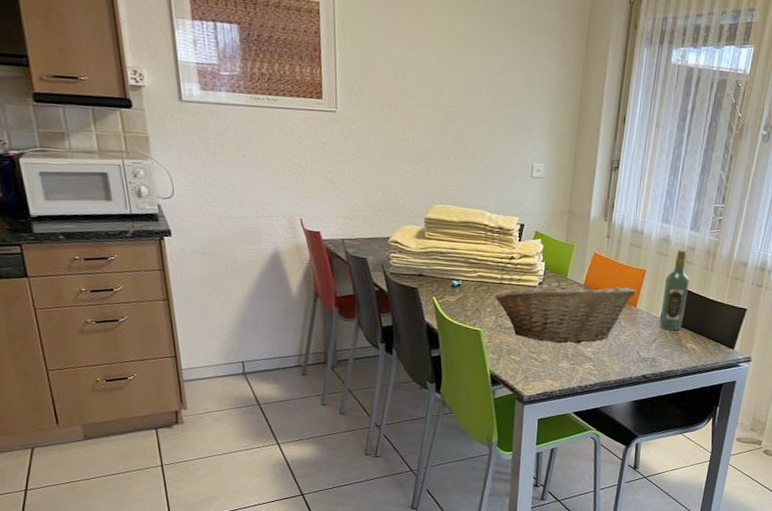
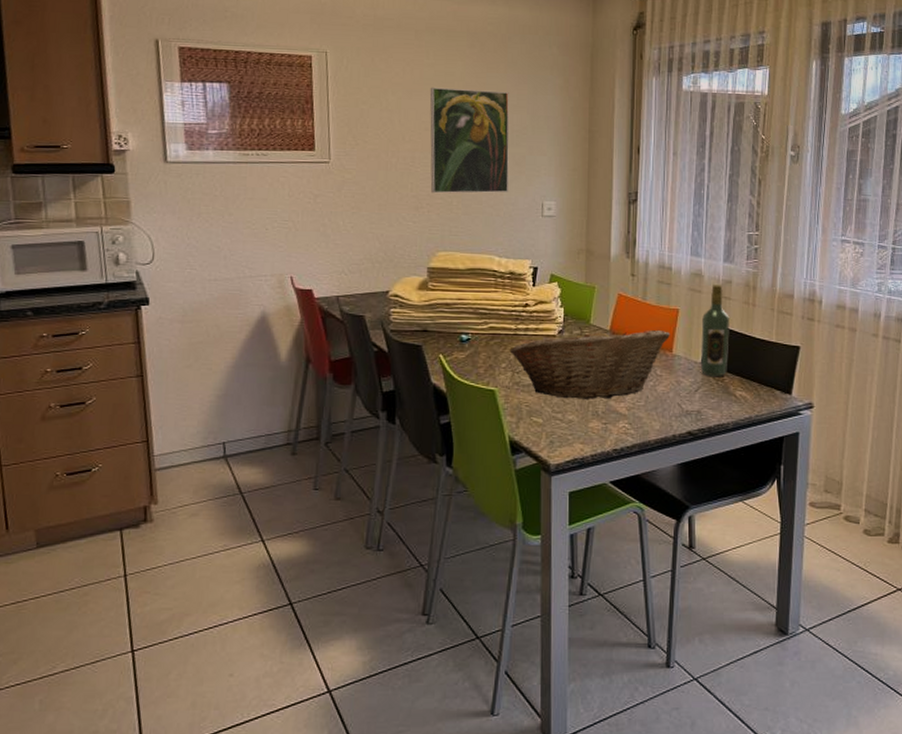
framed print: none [430,43,508,153] -> present [430,87,509,194]

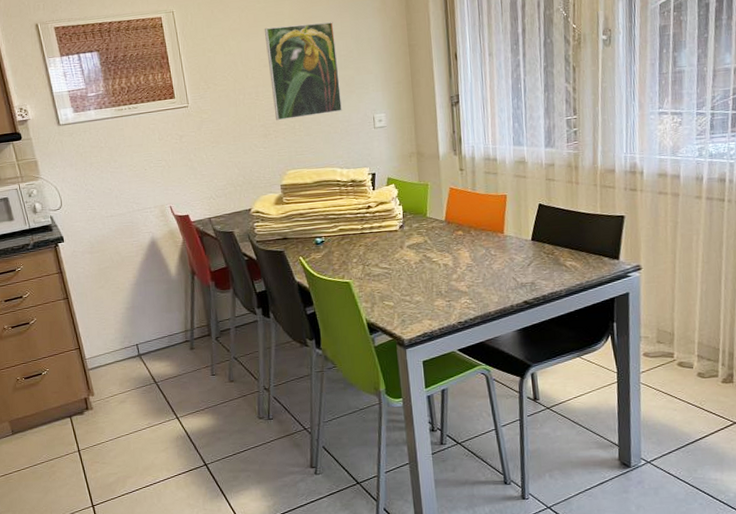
fruit basket: present [509,327,670,399] -> none [358,215,500,283]
wine bottle: present [700,285,730,376] -> none [528,168,557,251]

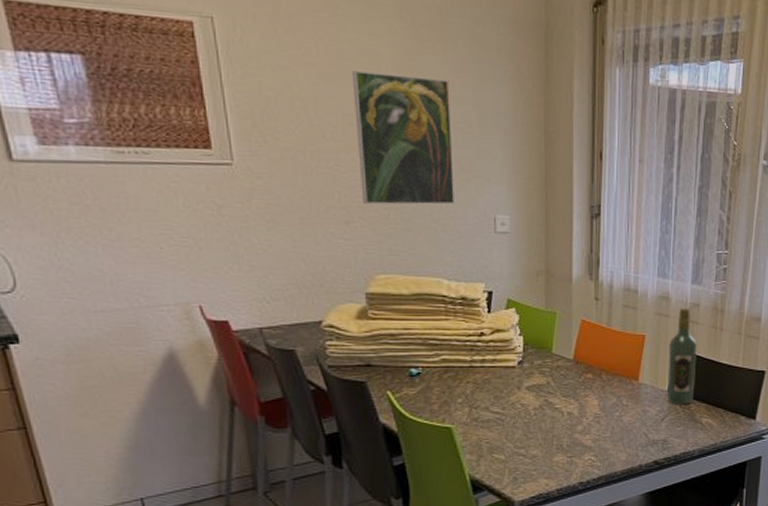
wine bottle: none [528,168,557,251] -> present [666,308,697,404]

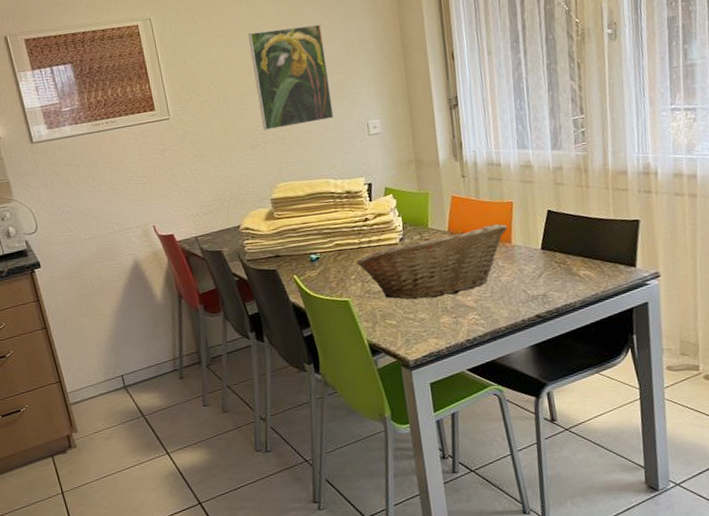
fruit basket: none [465,357,636,433] -> present [356,223,507,300]
wine bottle: present [666,308,697,404] -> none [536,172,568,261]

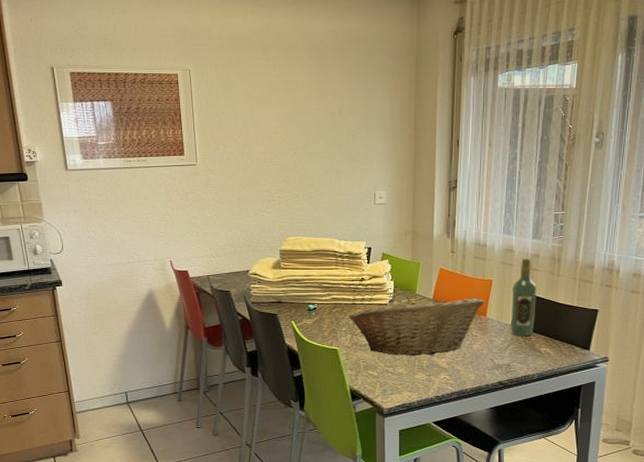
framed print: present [247,24,334,131] -> none [277,95,346,188]
wine bottle: none [536,172,568,261] -> present [510,258,537,336]

